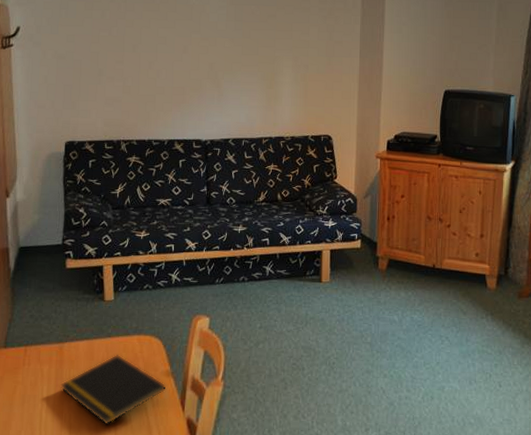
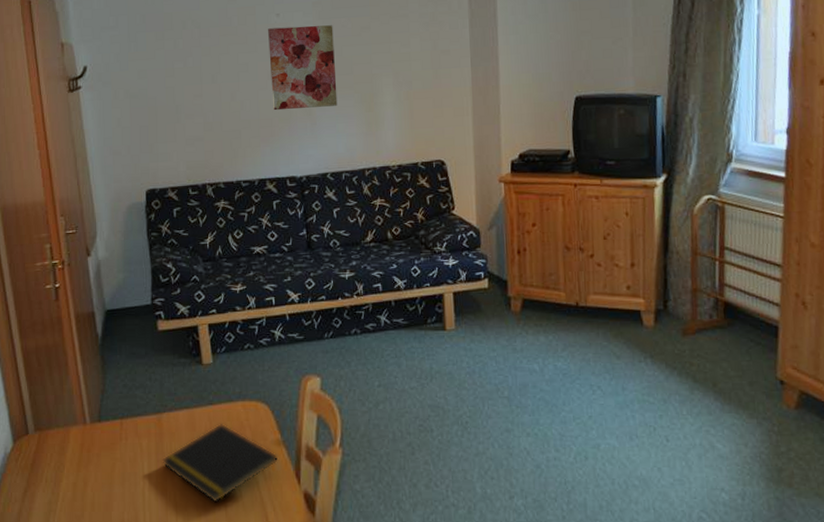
wall art: none [185,8,244,81] -> present [268,25,338,111]

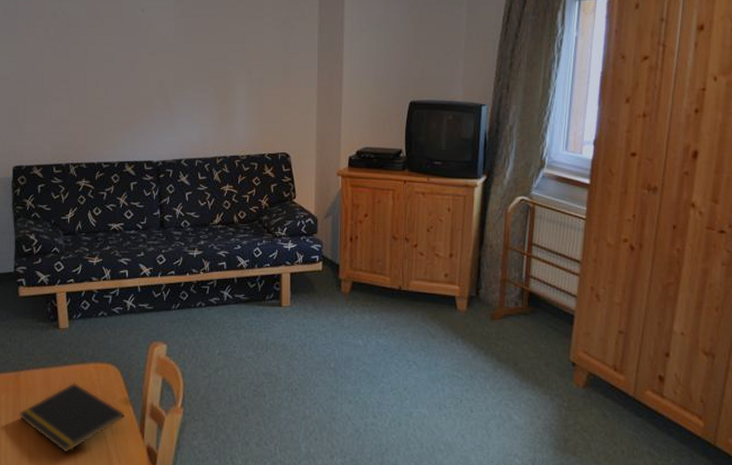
wall art: present [268,25,338,111] -> none [133,22,194,99]

